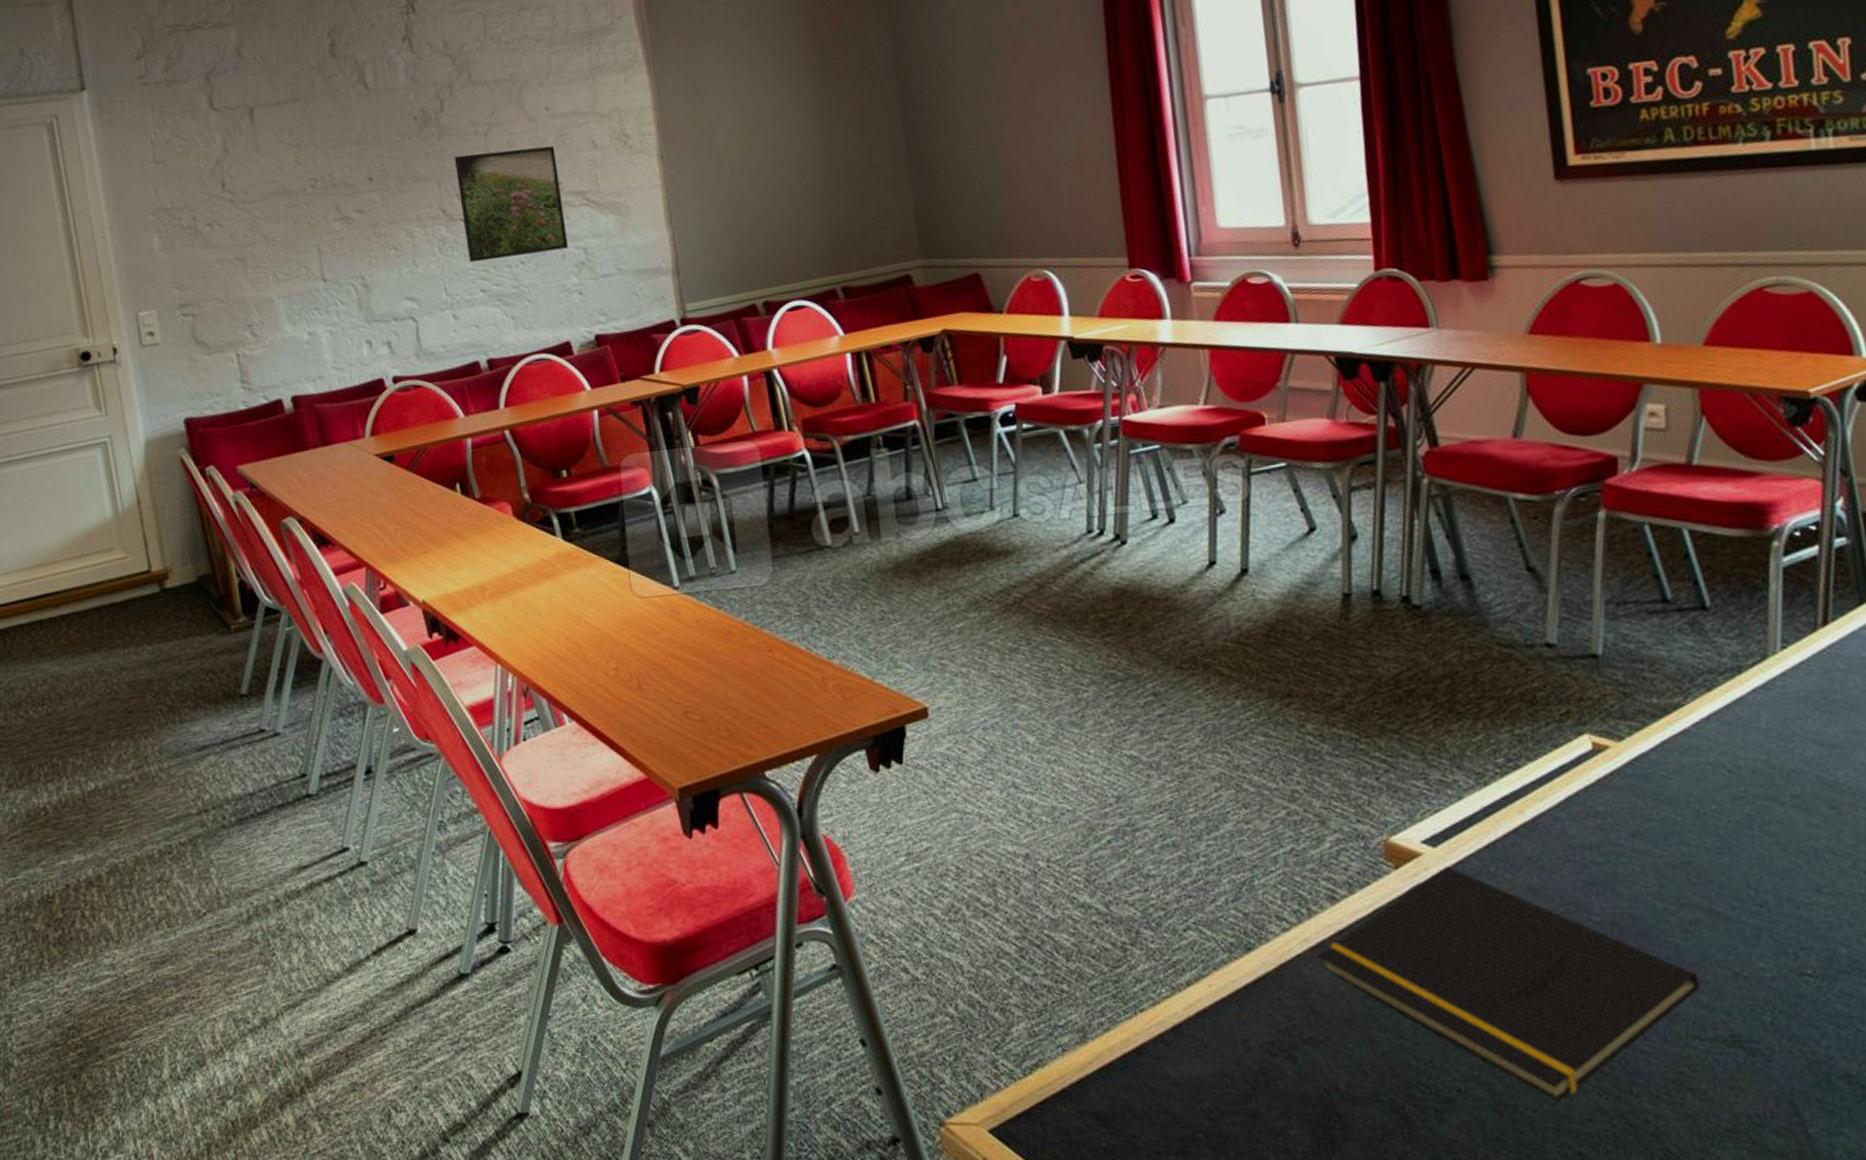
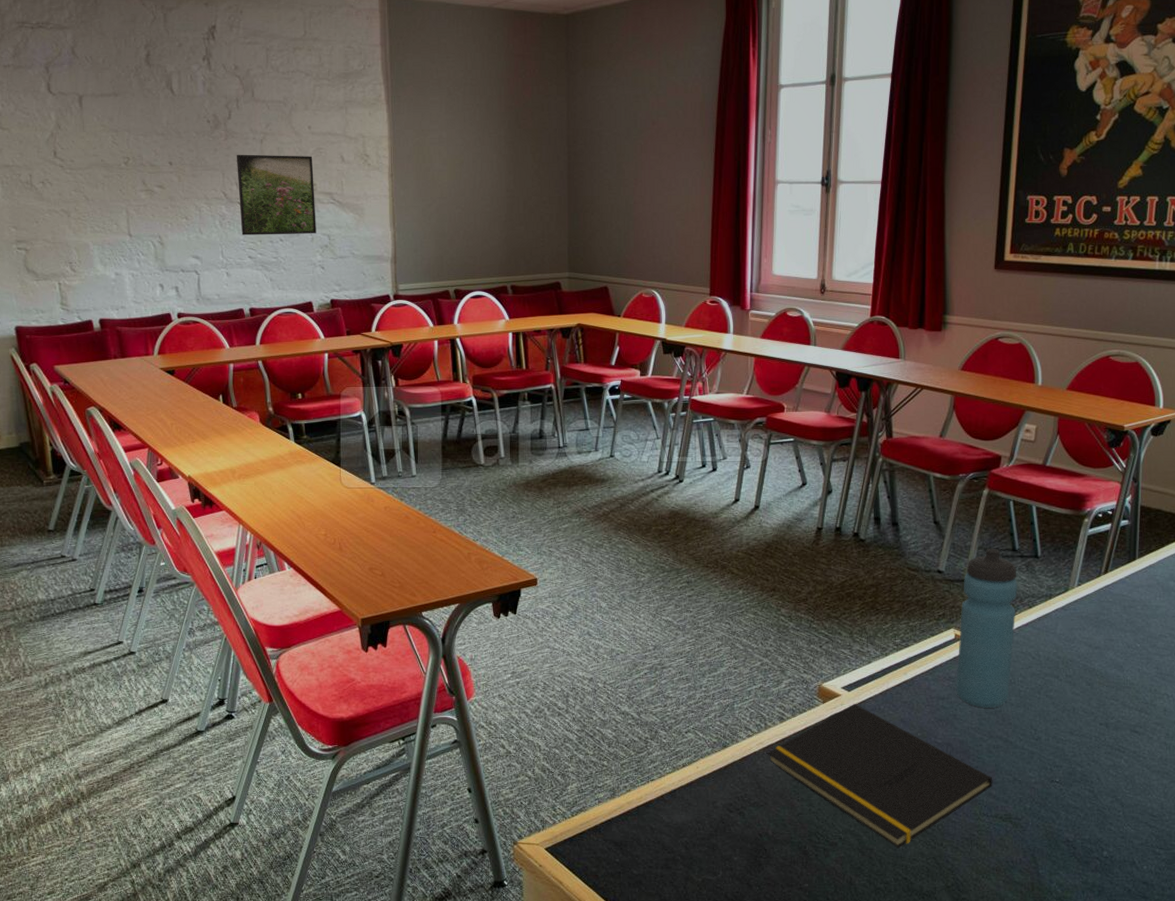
water bottle: none [1590,600,1700,859] -> present [956,548,1017,708]

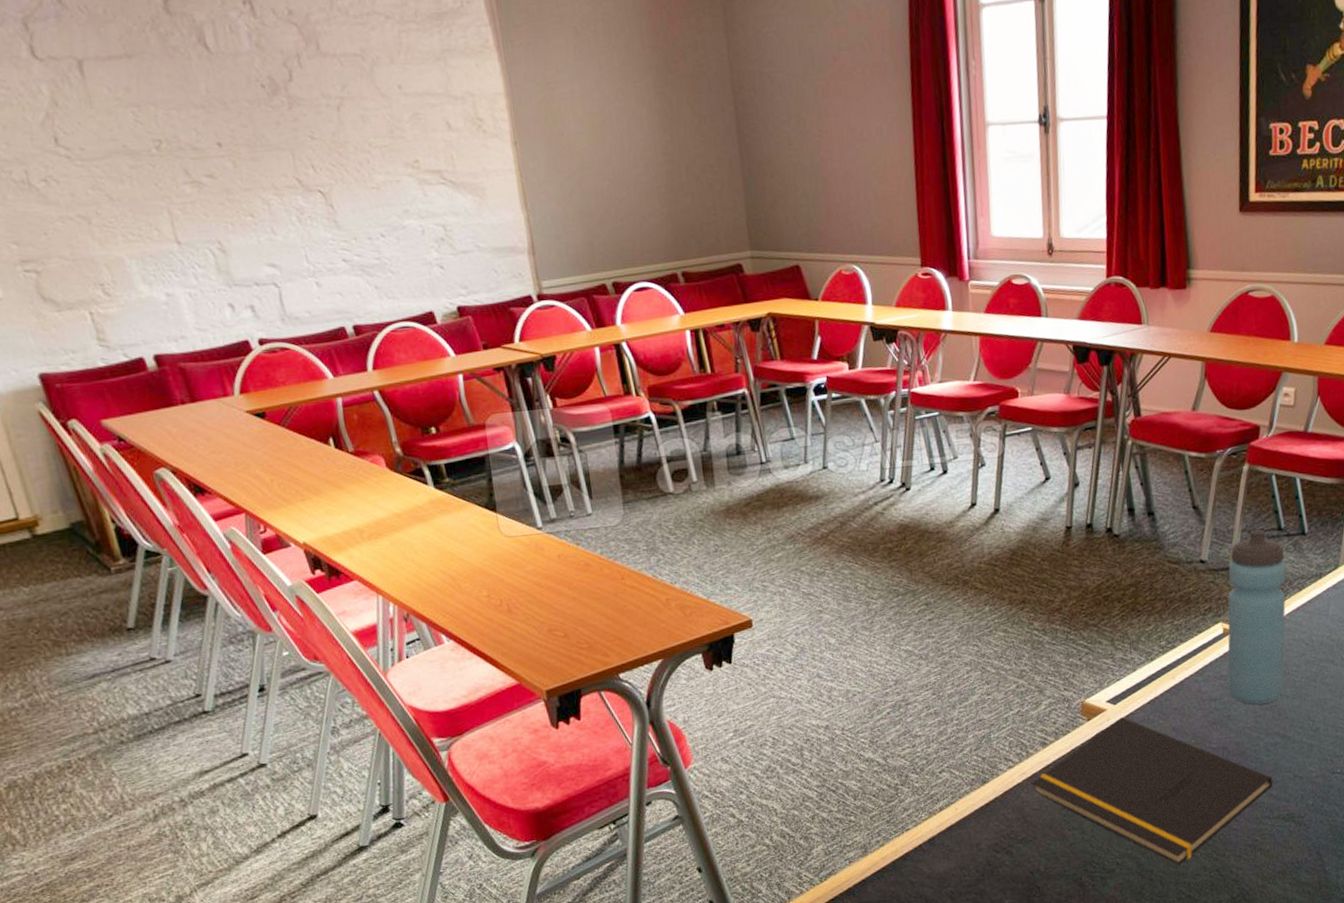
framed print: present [236,154,316,235] -> none [306,124,427,233]

